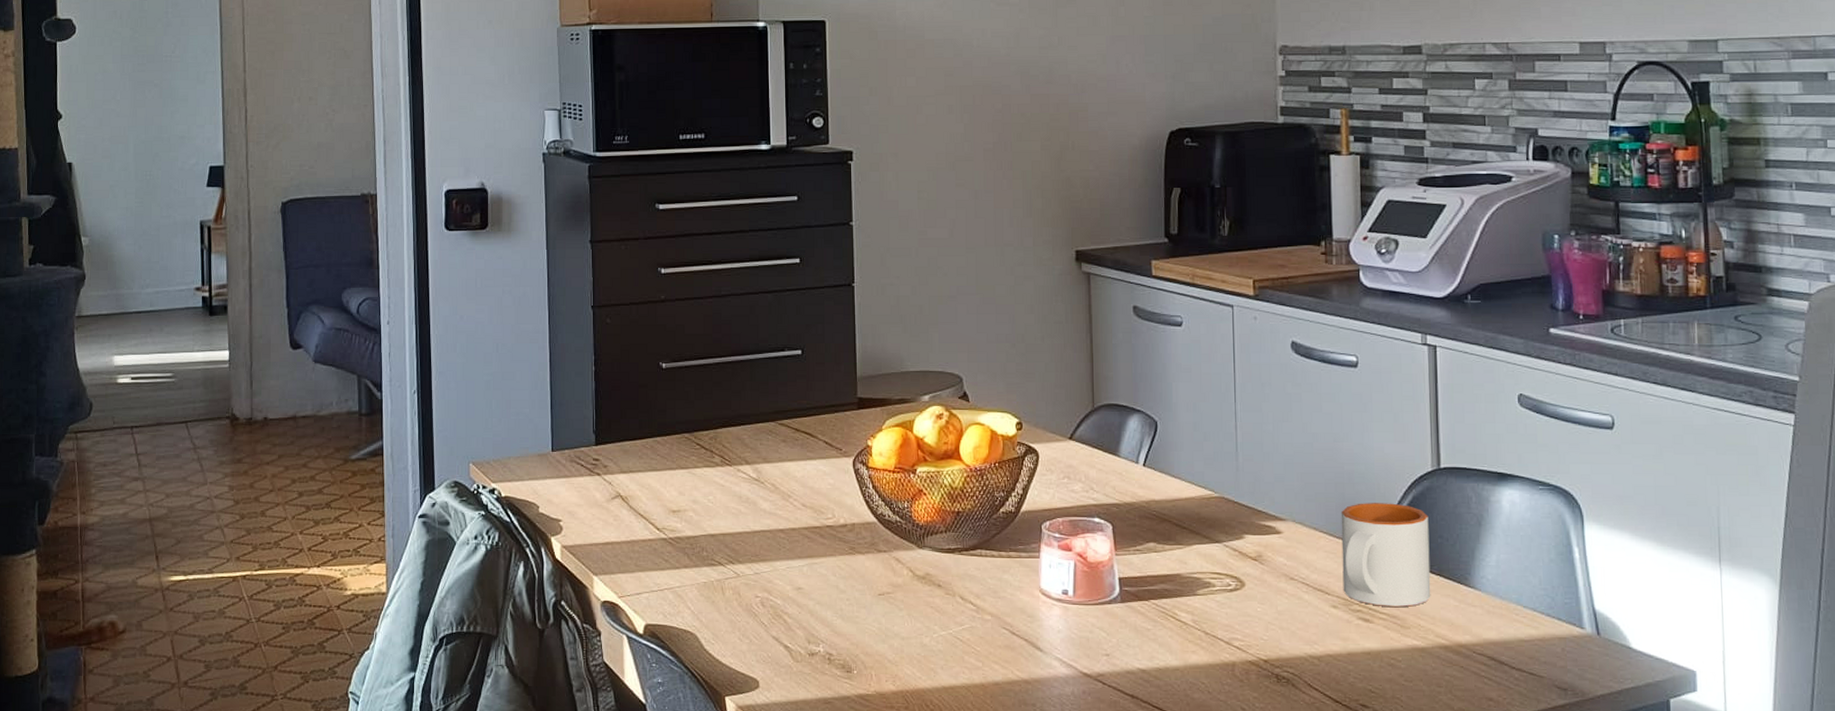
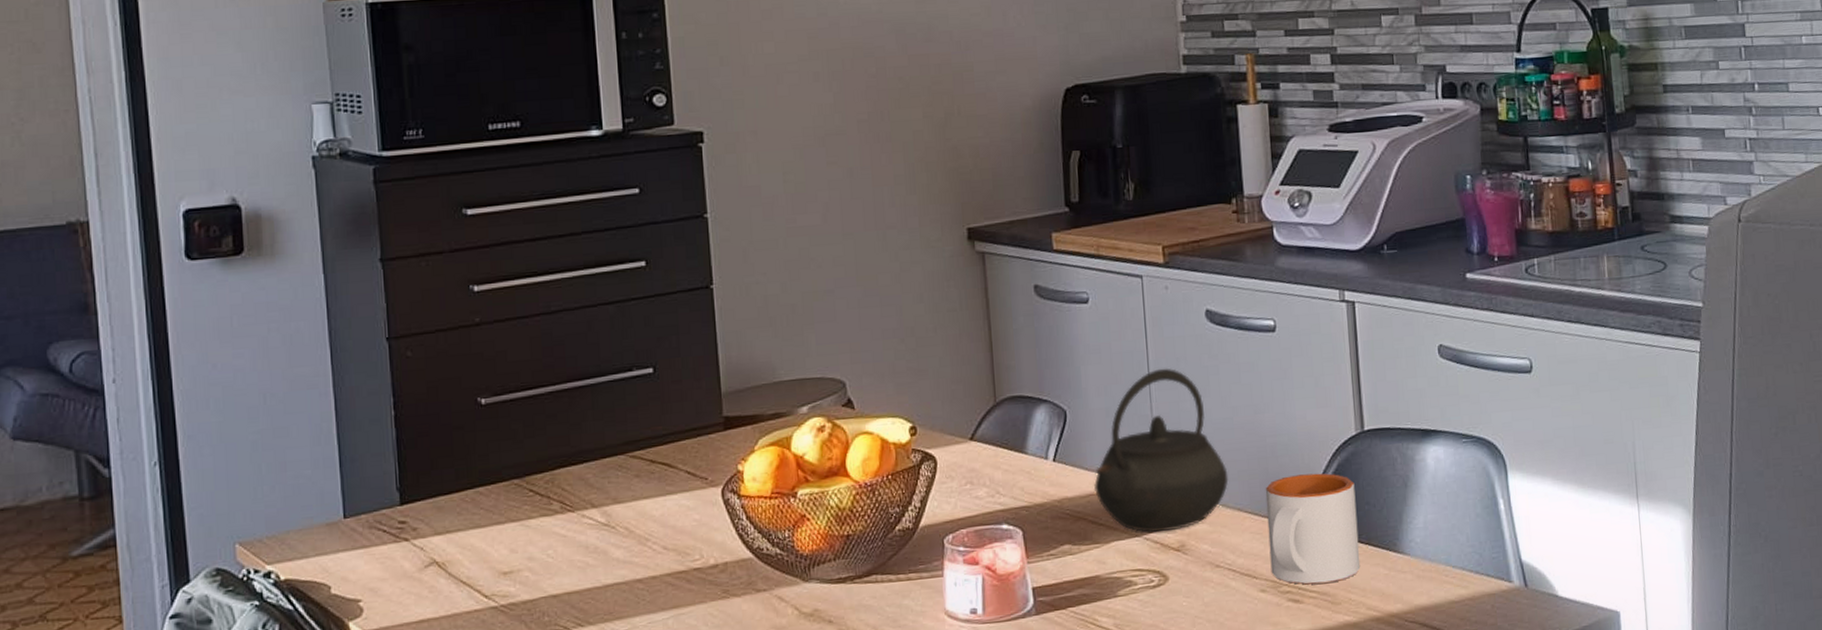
kettle: none [1179,391,1306,540] -> present [1093,368,1229,532]

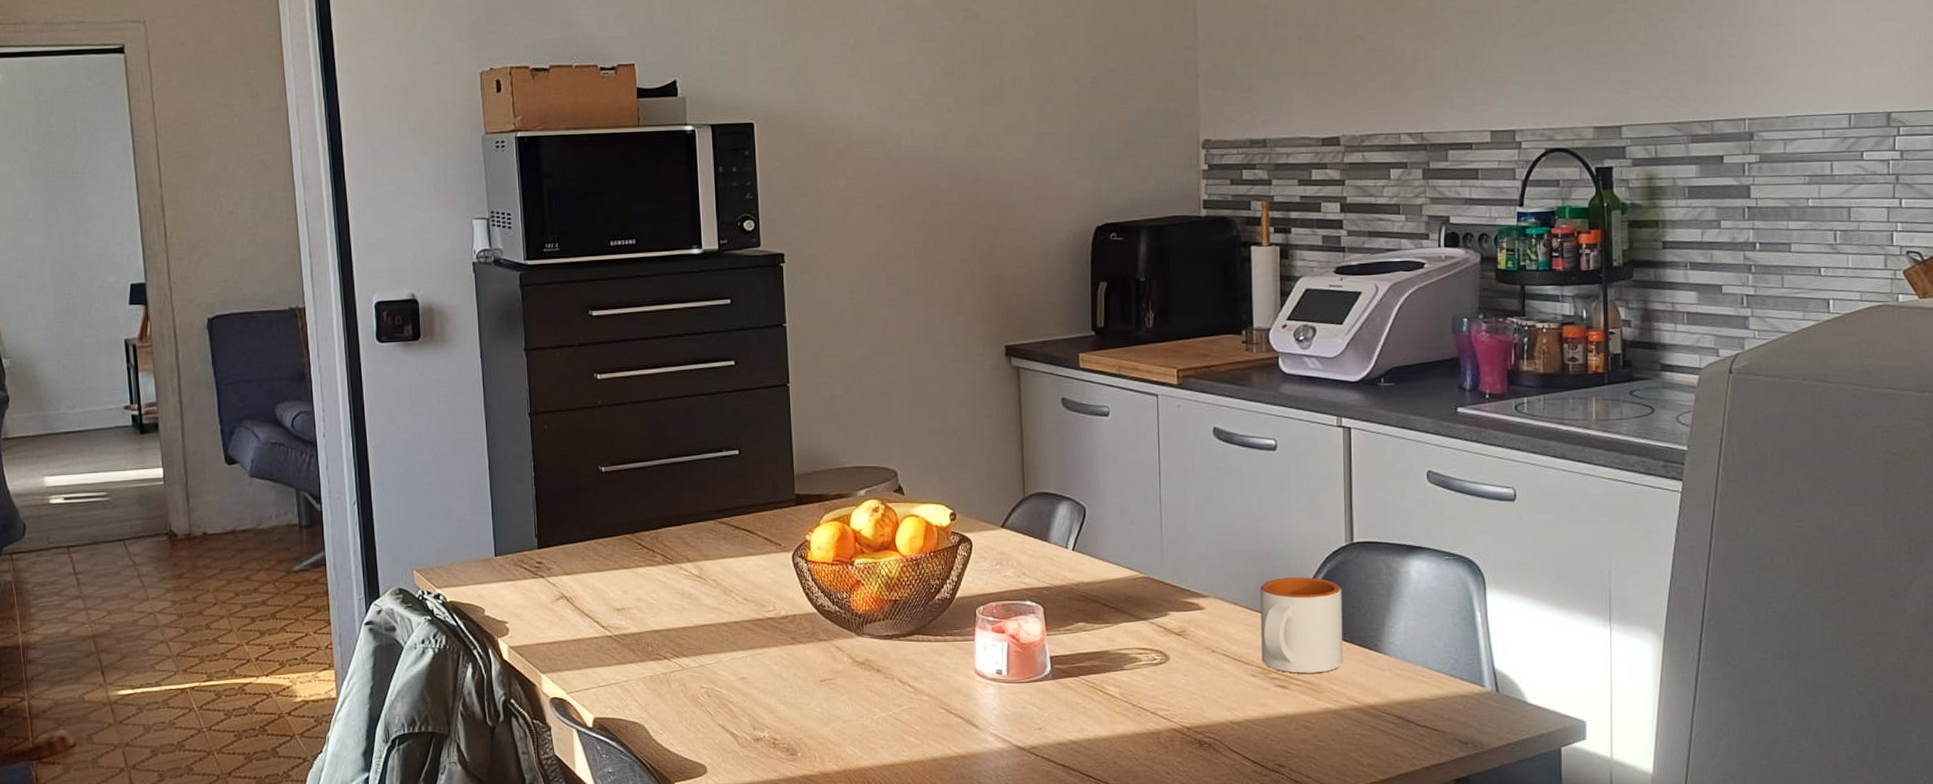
kettle: present [1093,368,1229,532] -> none [1106,476,1227,617]

